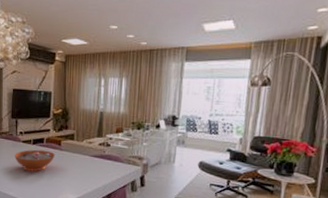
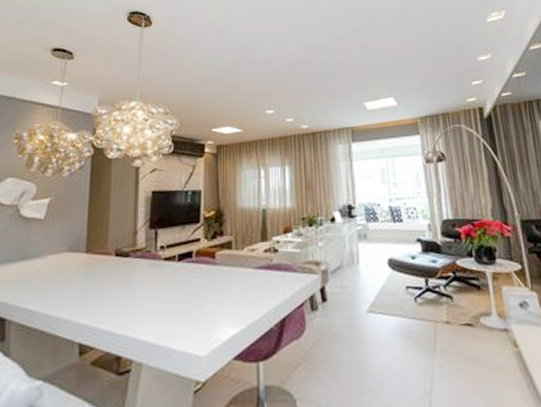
decorative bowl: present [15,149,56,172] -> none [153,267,209,300]

